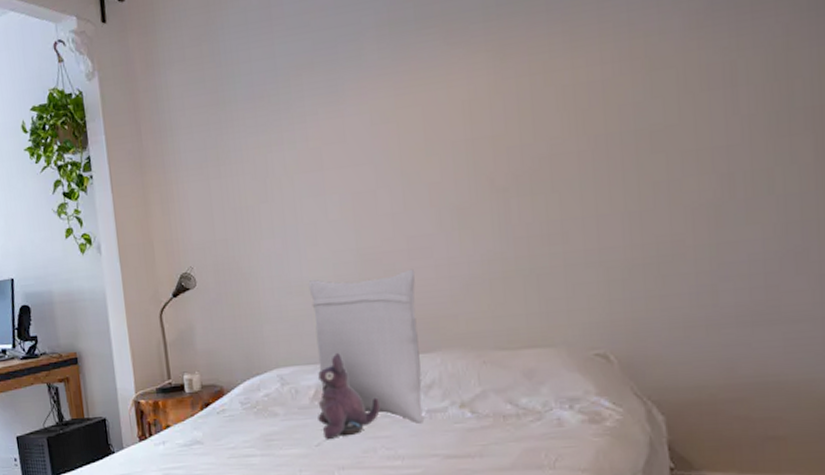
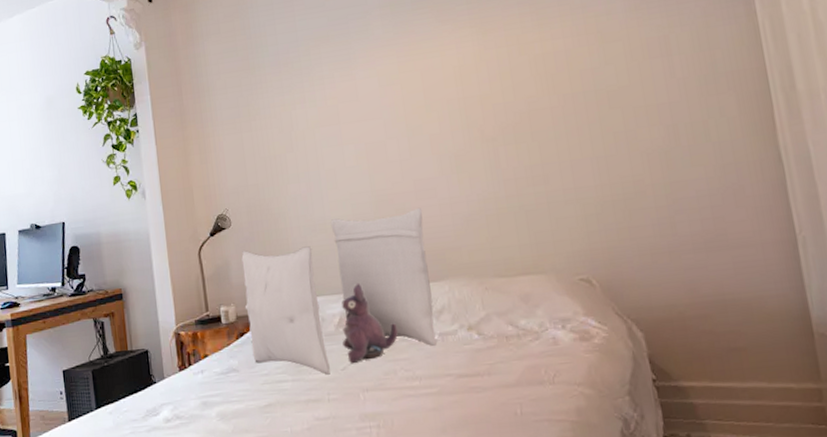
cushion: none [207,310,303,451] -> present [241,246,330,375]

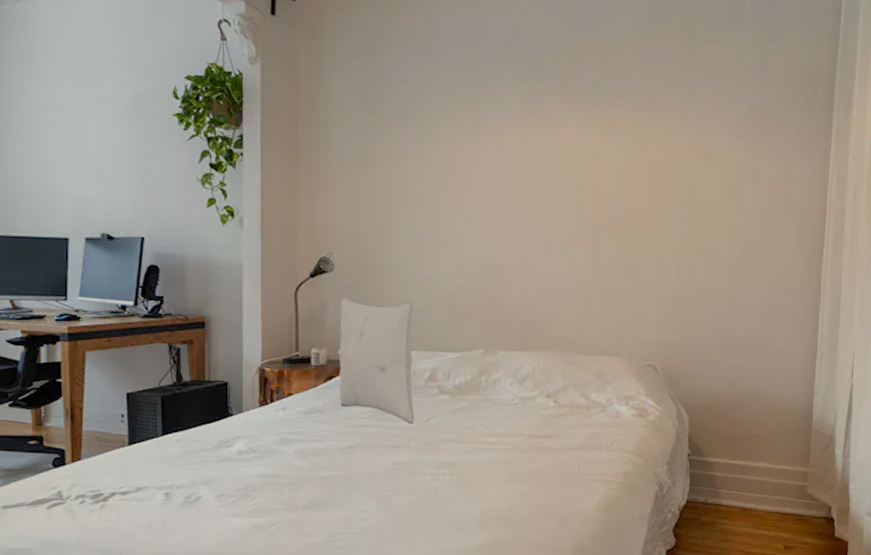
pillow: present [330,207,437,347] -> none [434,279,523,409]
plush toy: present [341,282,399,363] -> none [430,343,484,416]

